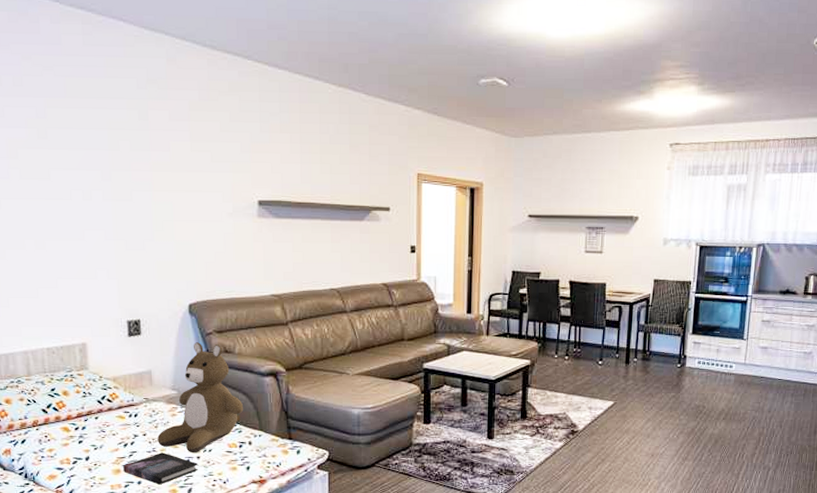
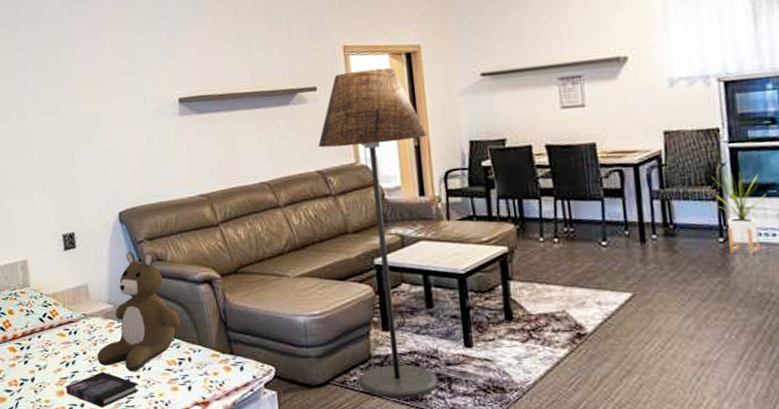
floor lamp: none [386,198,479,479] -> present [318,67,438,399]
house plant: none [680,314,713,378] -> present [711,169,766,255]

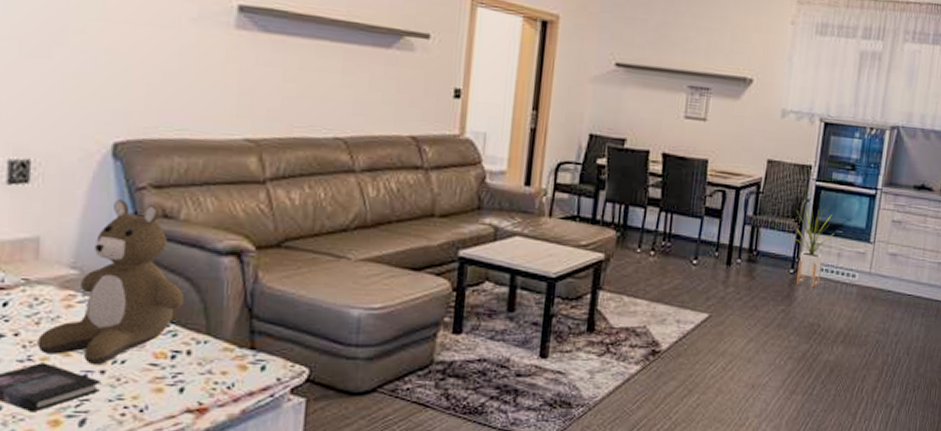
floor lamp: present [318,67,438,399] -> none [412,25,546,412]

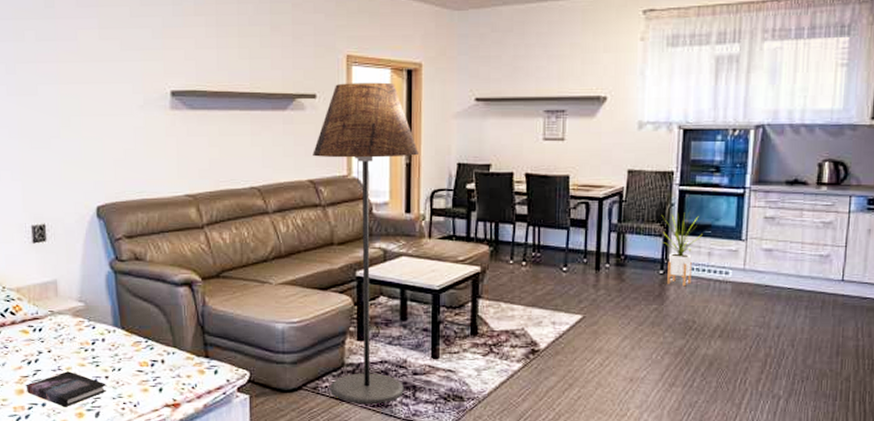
teddy bear: present [37,199,185,366] -> none [63,249,156,373]
floor lamp: none [412,25,546,412] -> present [313,82,418,405]

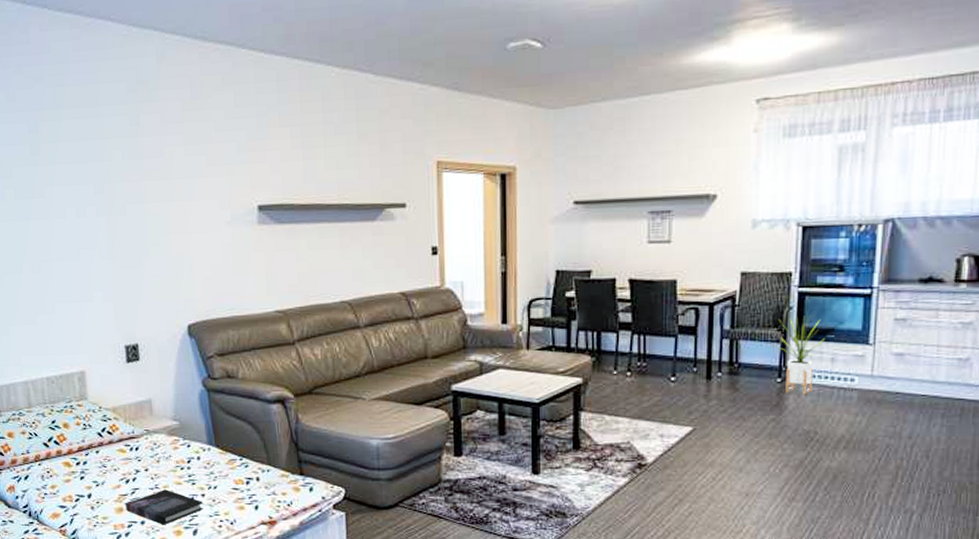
floor lamp: present [313,82,418,405] -> none [404,188,514,522]

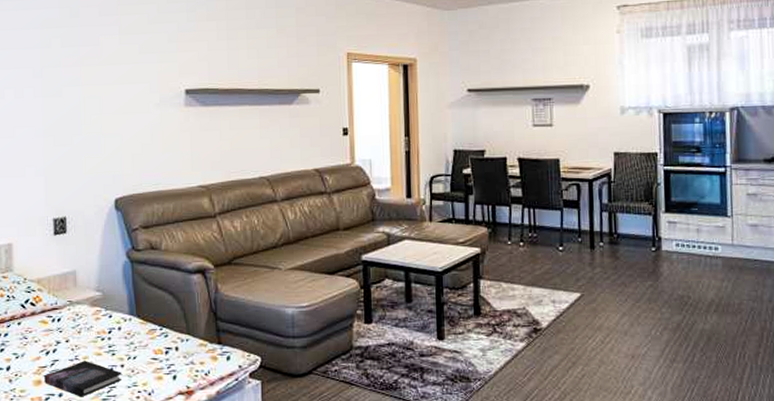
house plant: present [778,314,825,395] -> none [649,190,690,263]

